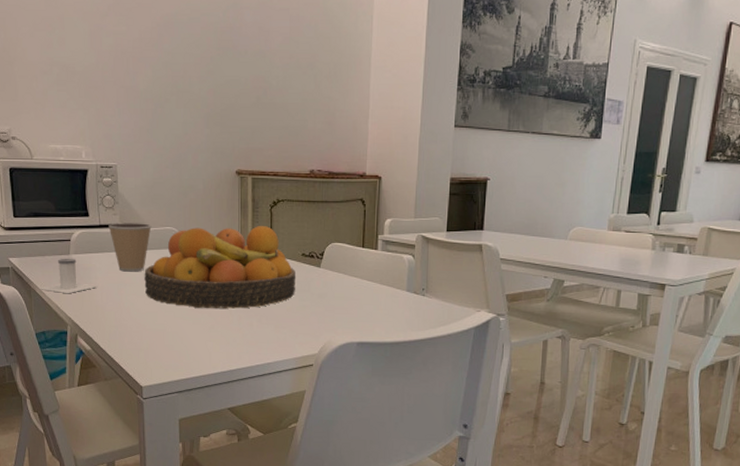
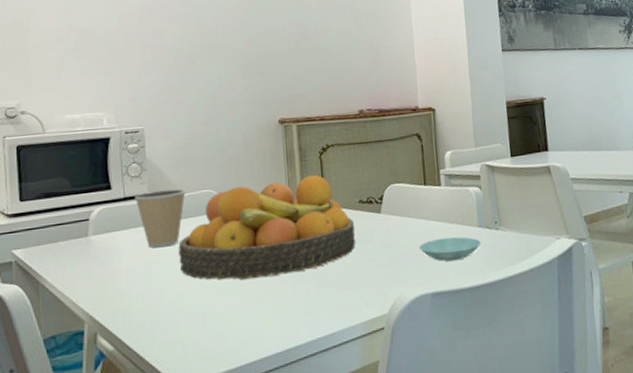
salt shaker: present [39,258,97,294] -> none [49,240,121,285]
saucer: none [351,296,407,317] -> present [419,237,481,261]

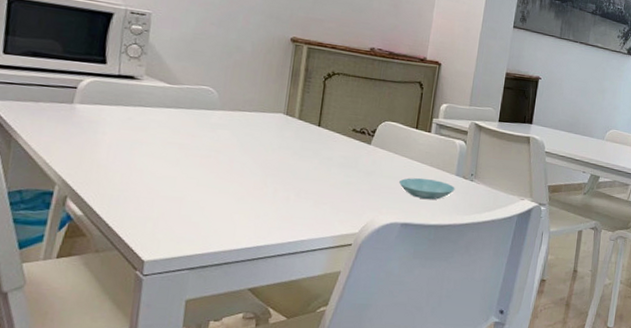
coffee cup: present [135,189,186,248] -> none [129,75,184,131]
fruit bowl: present [178,175,356,280] -> none [165,90,344,181]

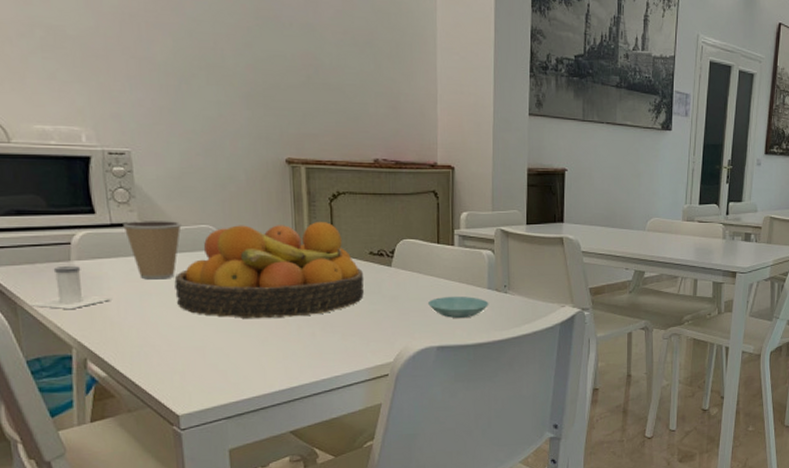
salt shaker: none [23,107,103,149] -> present [28,265,111,310]
coffee cup: none [129,75,184,131] -> present [123,221,182,280]
fruit bowl: none [165,90,344,181] -> present [174,222,364,318]

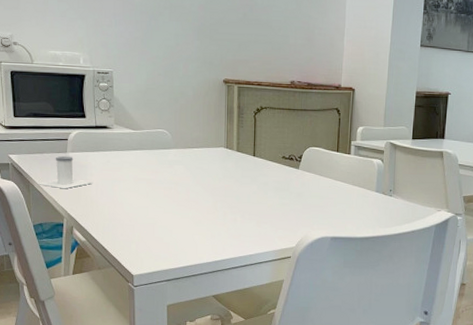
coffee cup: present [123,221,182,280] -> none [104,124,144,170]
fruit bowl: present [174,222,364,318] -> none [137,130,277,205]
saucer: present [428,296,489,318] -> none [326,196,376,215]

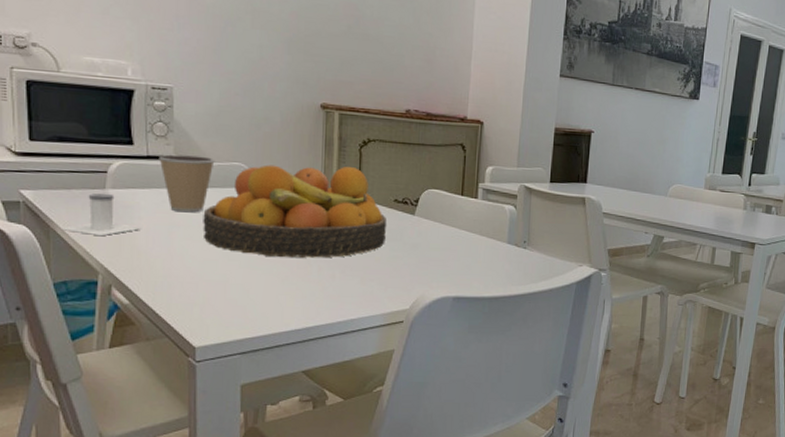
coffee cup: none [104,124,144,170] -> present [159,154,215,213]
fruit bowl: none [137,130,277,205] -> present [203,165,387,258]

